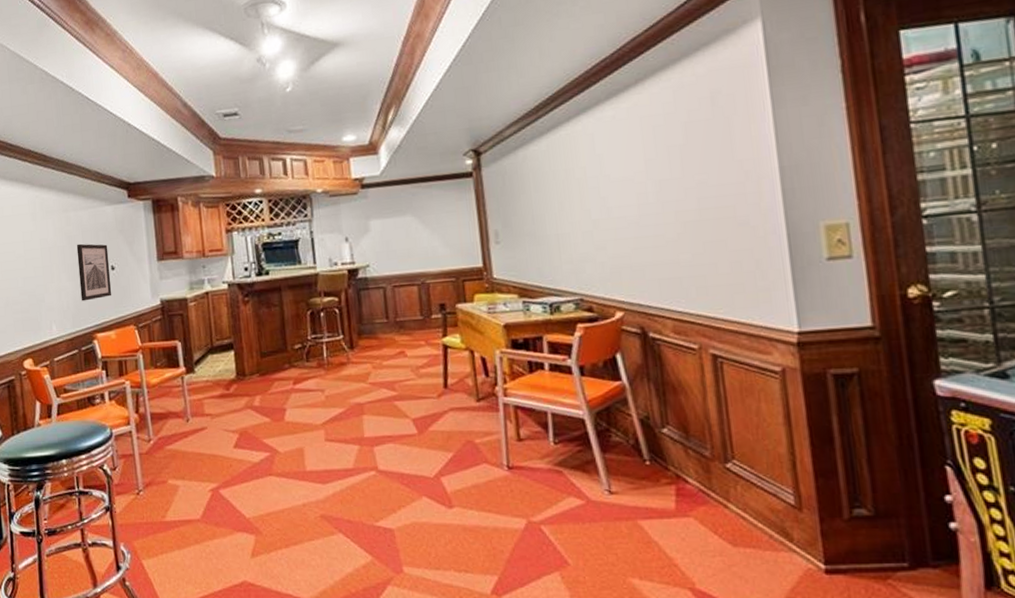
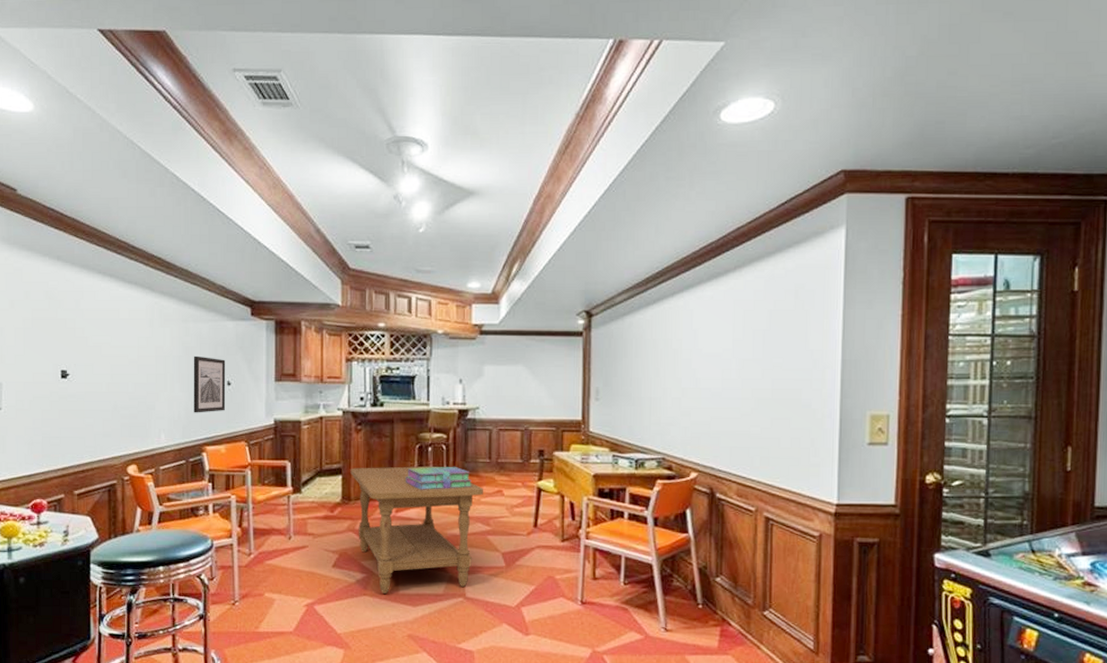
coffee table: none [242,331,384,472] -> present [350,466,483,594]
stack of books: none [300,330,371,359] -> present [406,466,471,490]

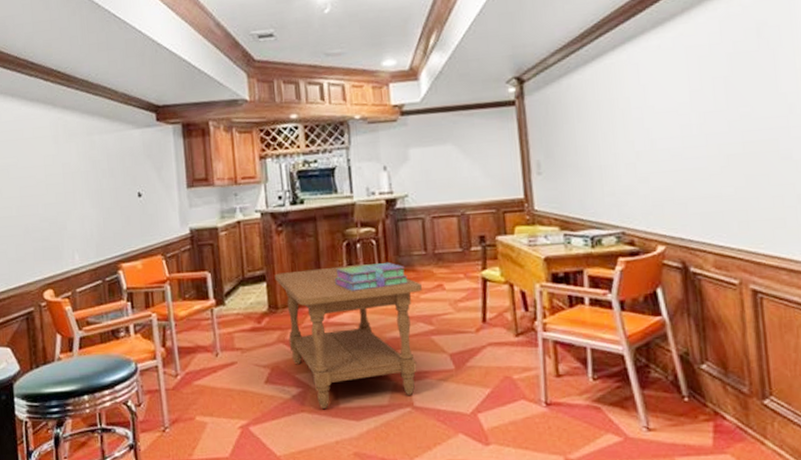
wall art: present [193,355,226,413] -> none [101,168,139,230]

